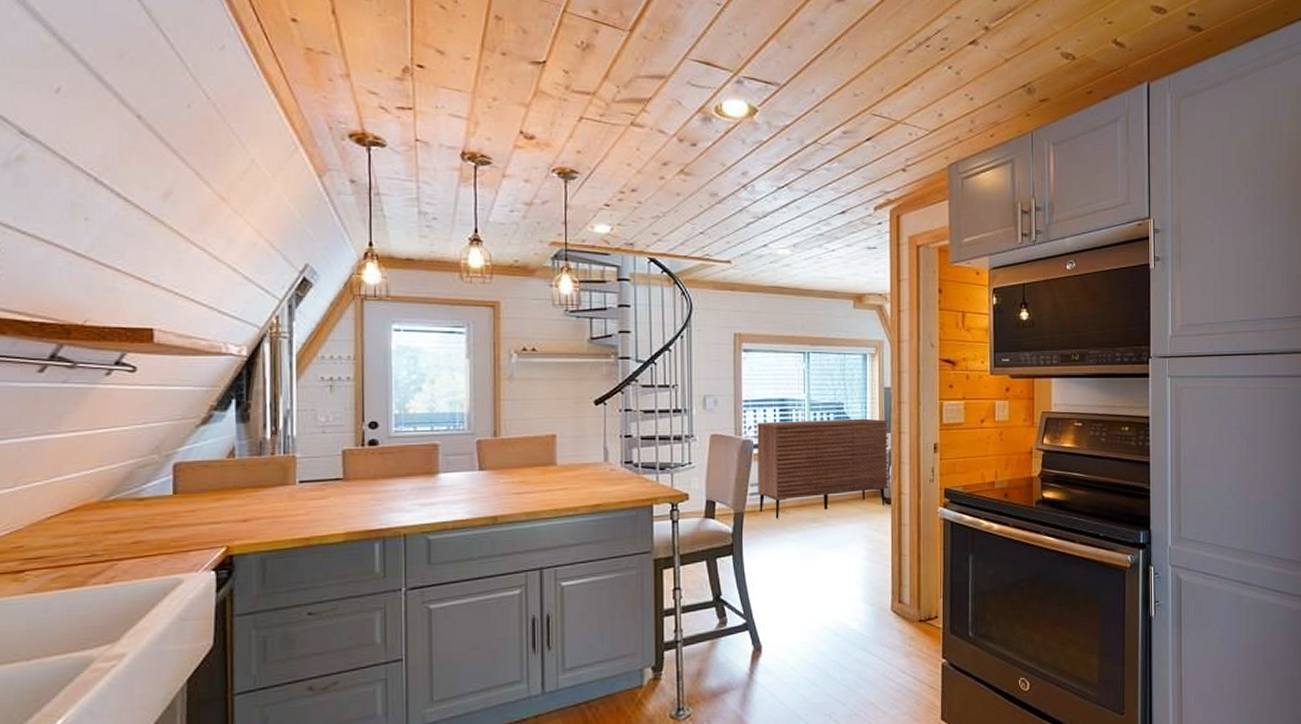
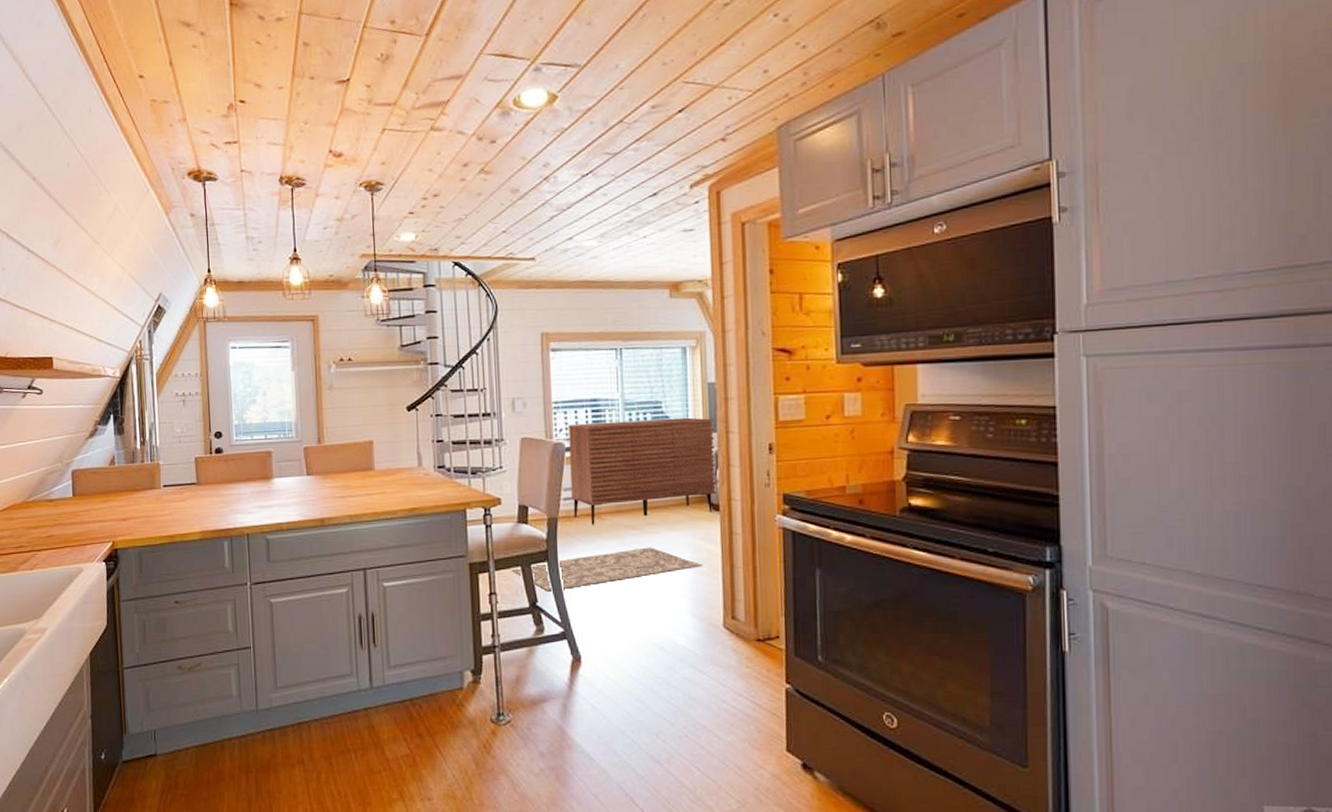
rug: none [695,539,875,585] -> present [510,547,703,592]

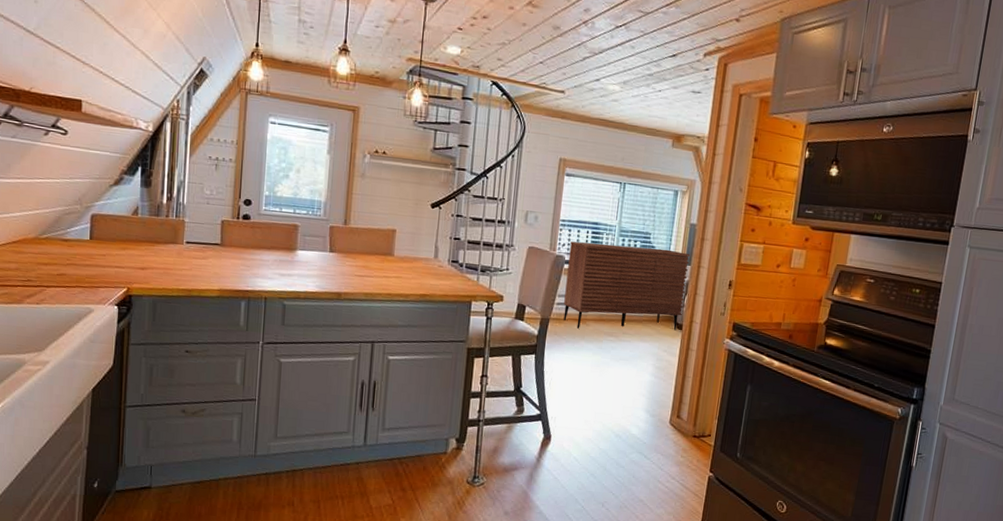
rug: present [510,547,703,592] -> none [502,352,662,380]

